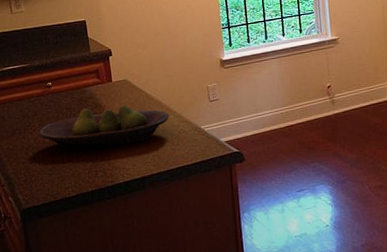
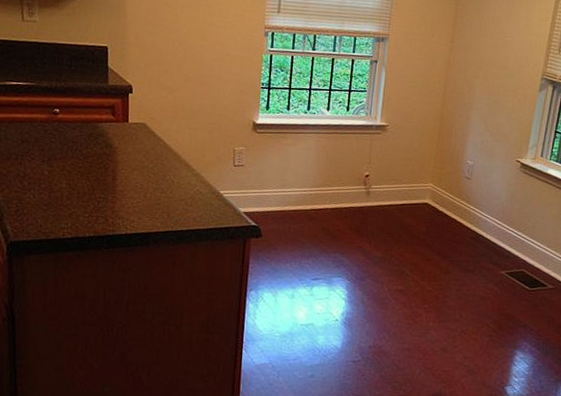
fruit bowl: present [39,104,170,149] -> none [39,146,187,195]

